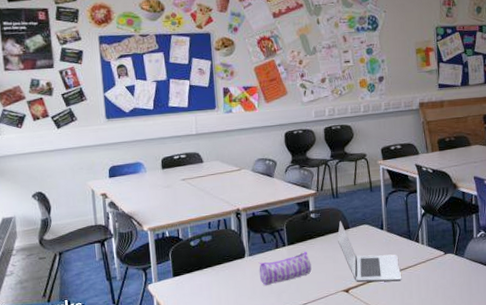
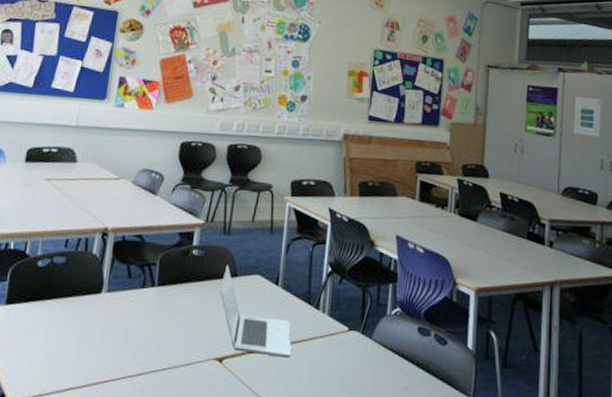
pencil case: present [258,251,312,286] -> none [114,297,182,337]

